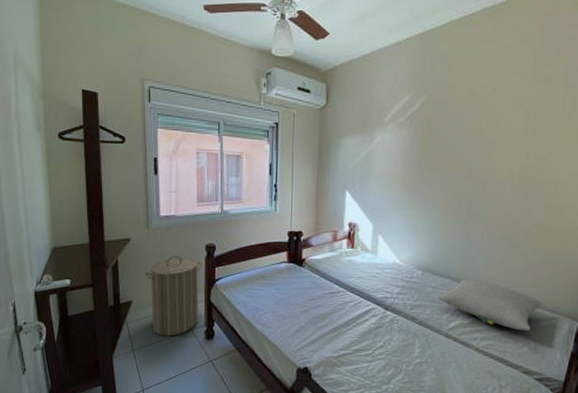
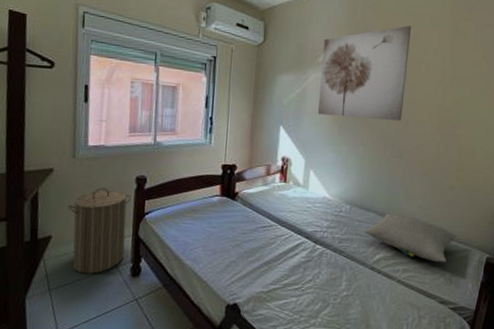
wall art: none [385,77,488,182] -> present [317,25,411,121]

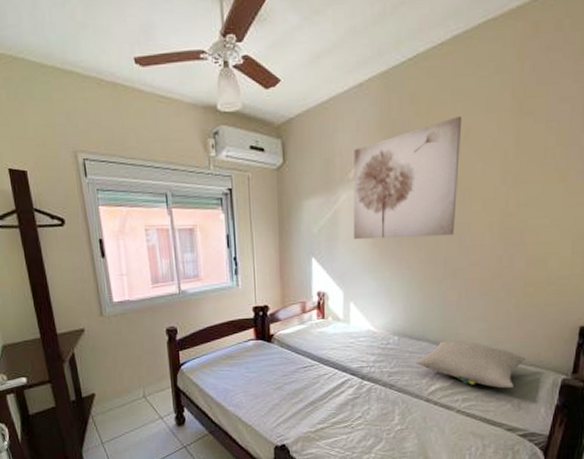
laundry hamper: present [67,187,131,274] -> none [104,342,167,427]

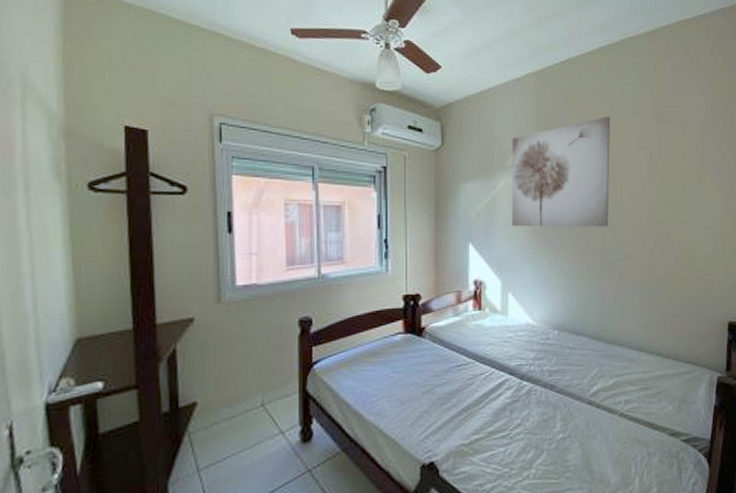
pillow: present [416,340,526,389] -> none [577,336,683,388]

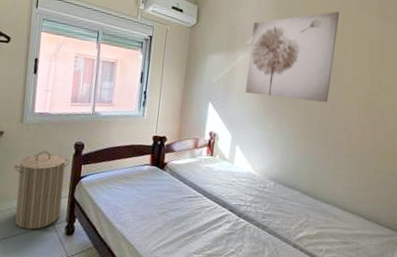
laundry hamper: none [214,336,294,446] -> present [13,151,70,230]

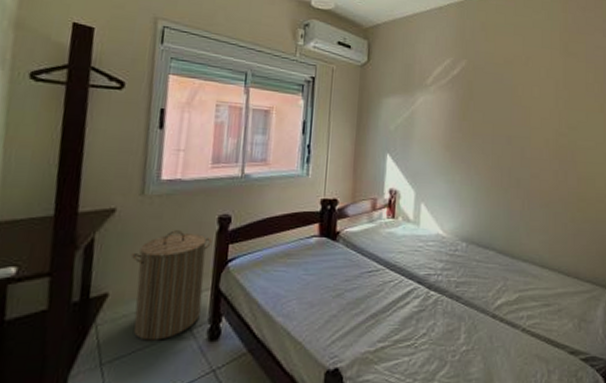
wall art: present [245,11,339,103] -> none [427,46,521,148]

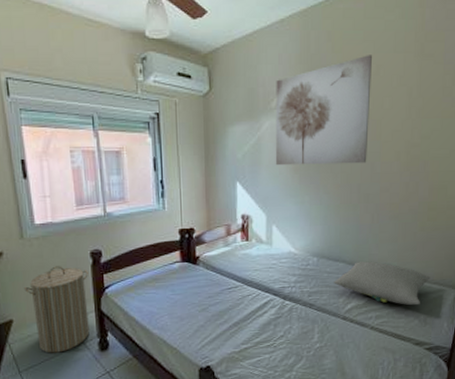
wall art: none [427,46,521,148] -> present [275,55,372,166]
pillow: none [483,251,583,306] -> present [334,261,430,306]

